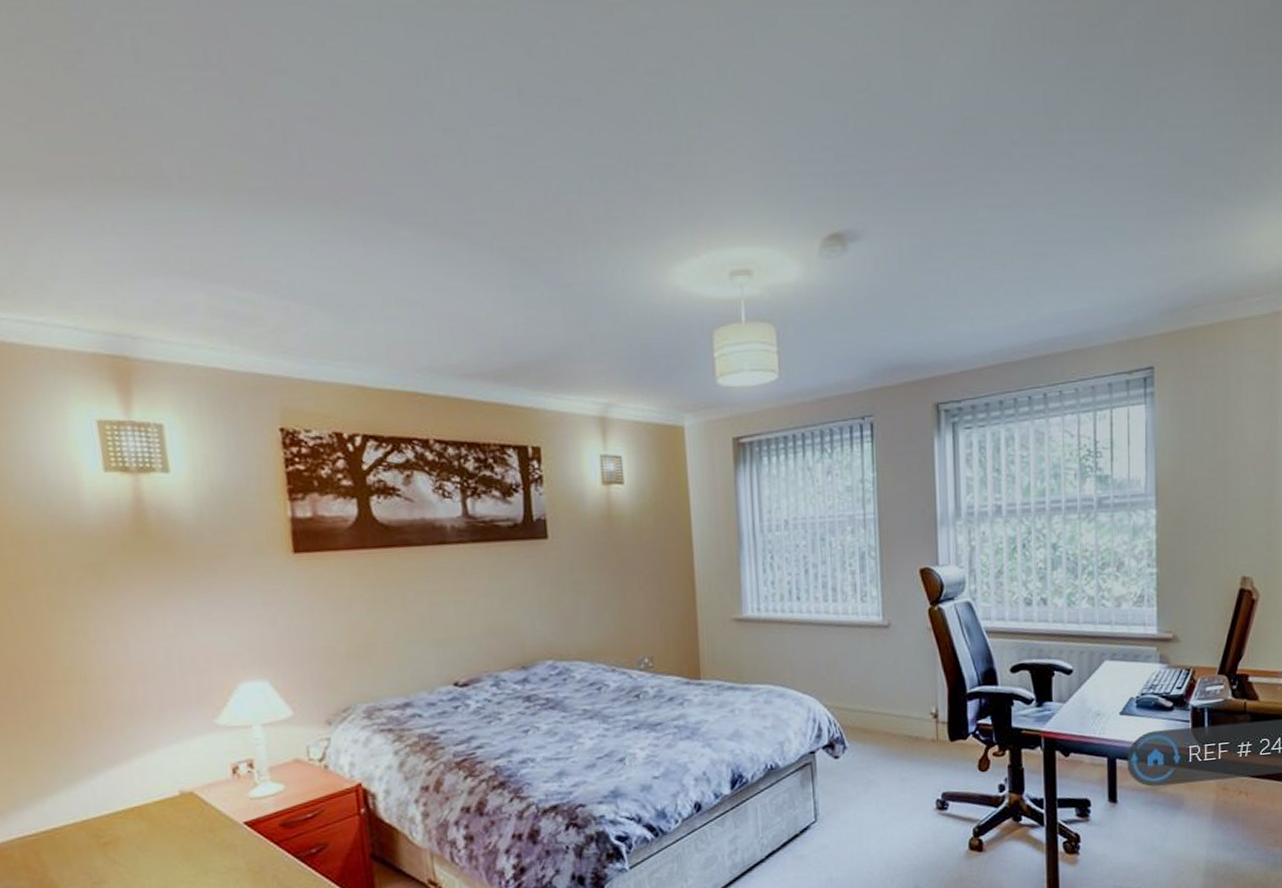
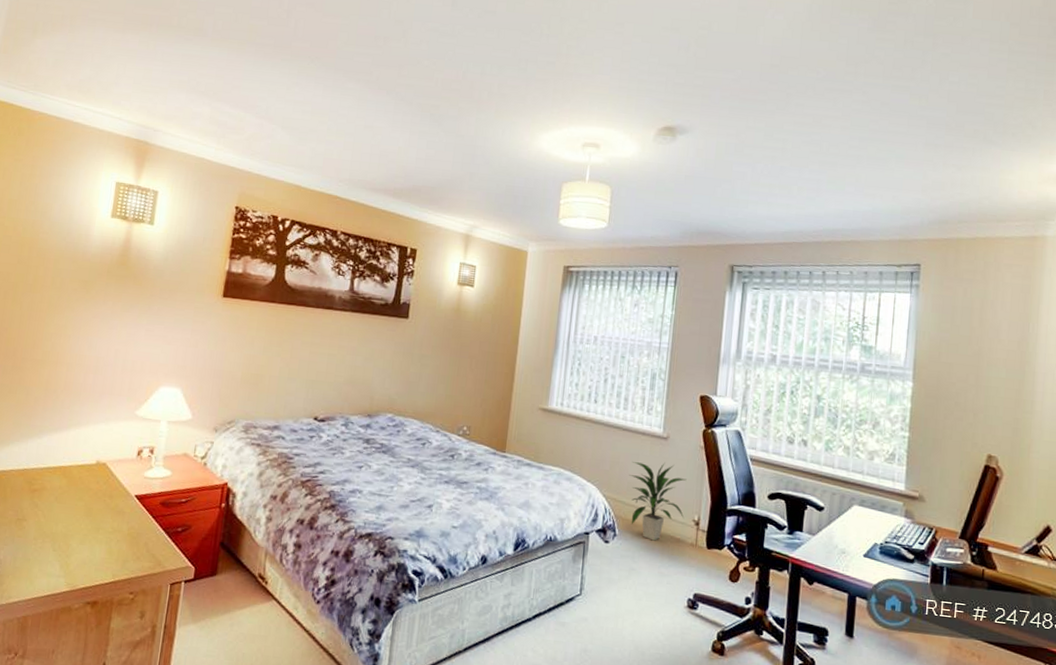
indoor plant: none [851,655,921,745] -> present [629,462,687,541]

